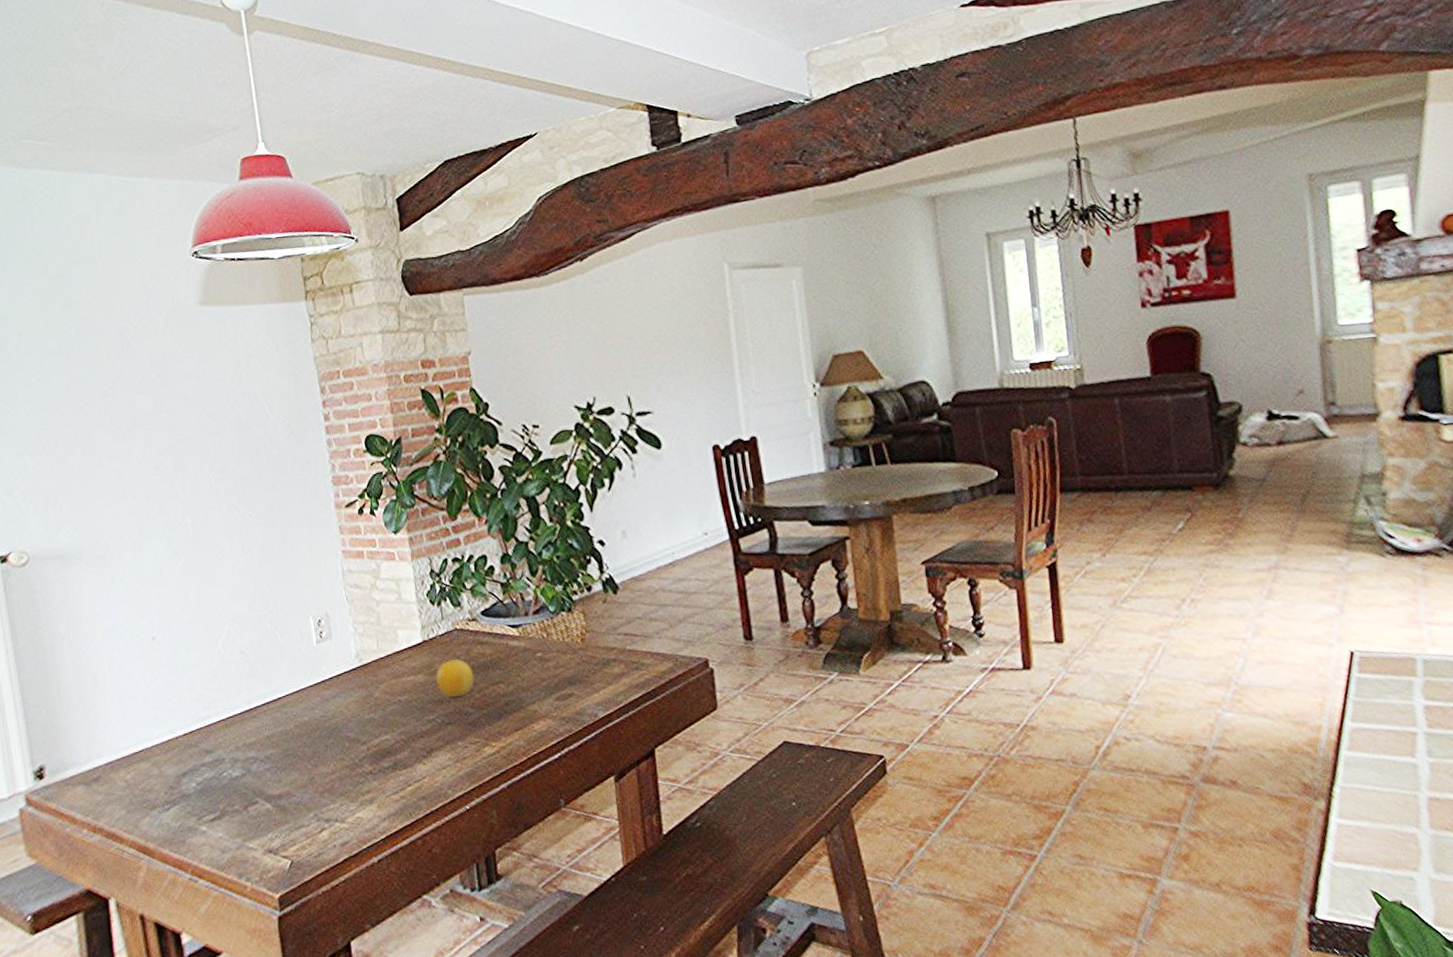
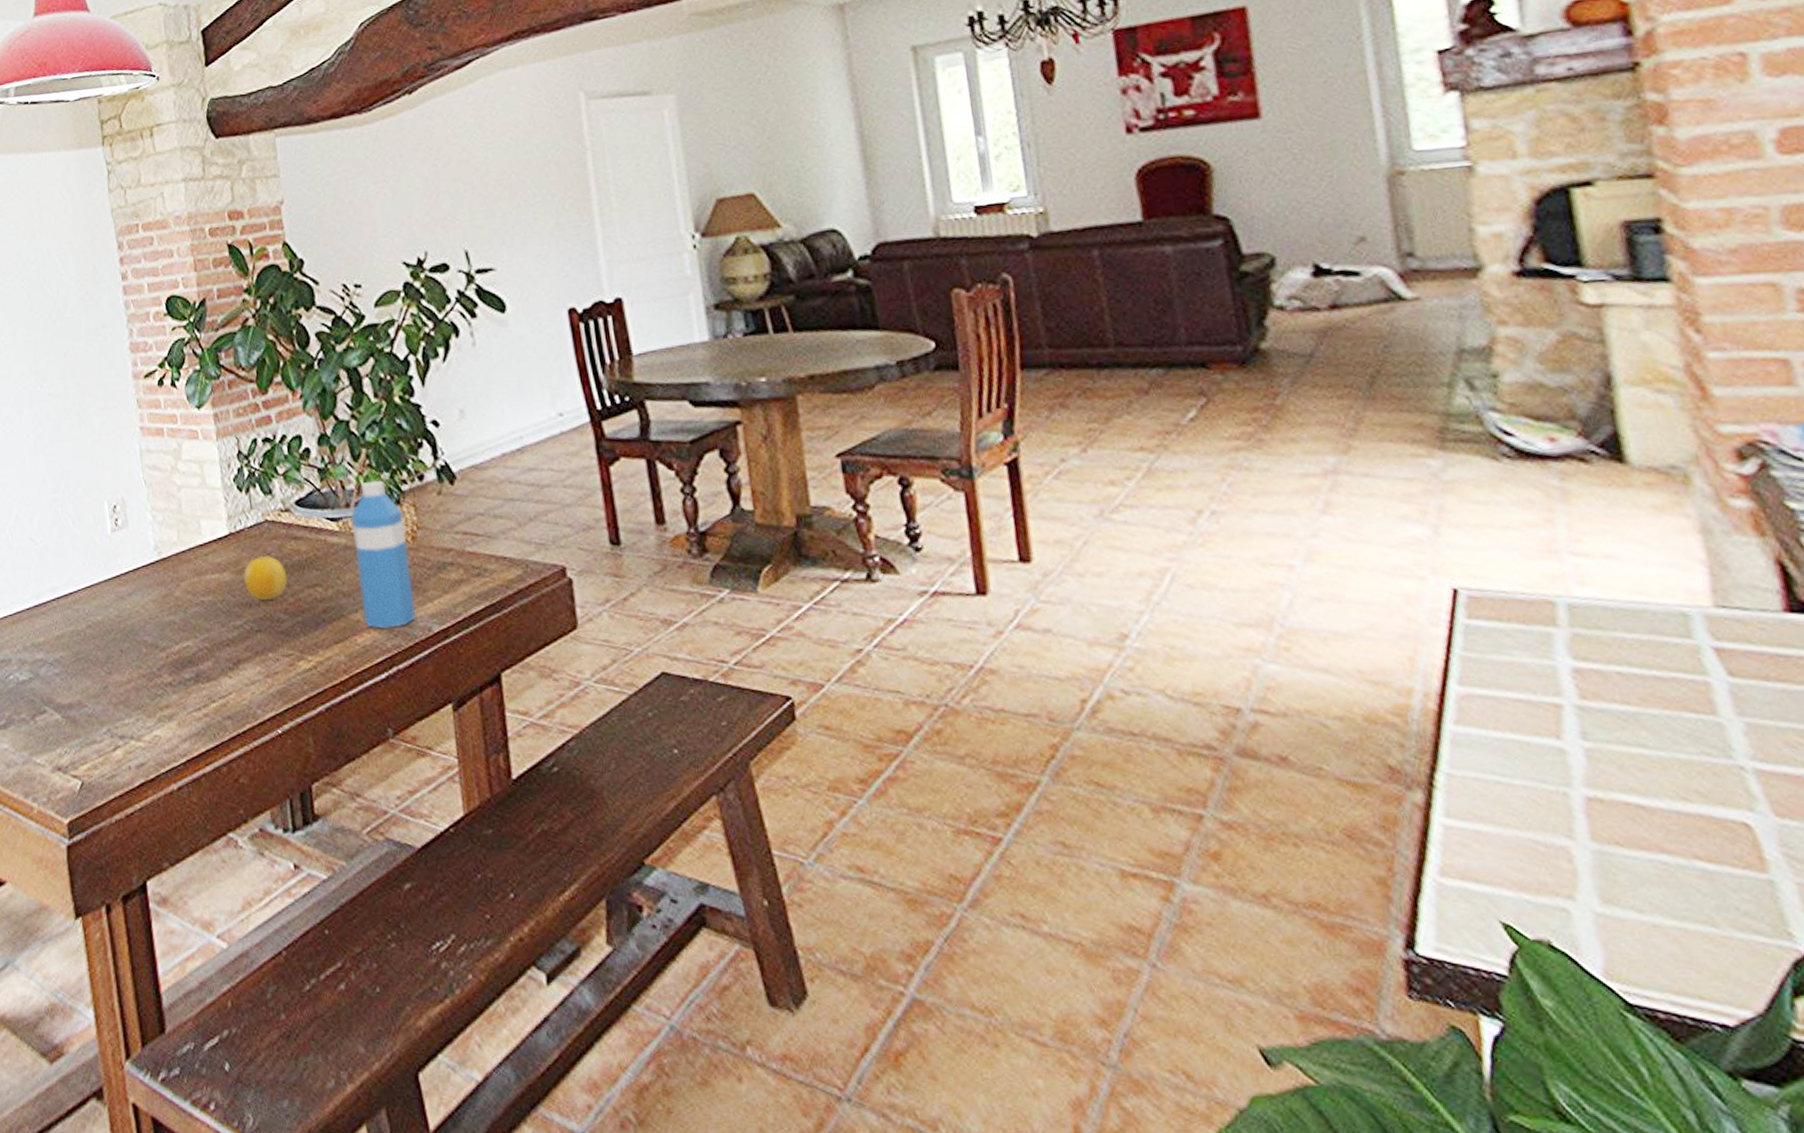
water bottle: none [530,592,584,717] -> present [351,480,415,629]

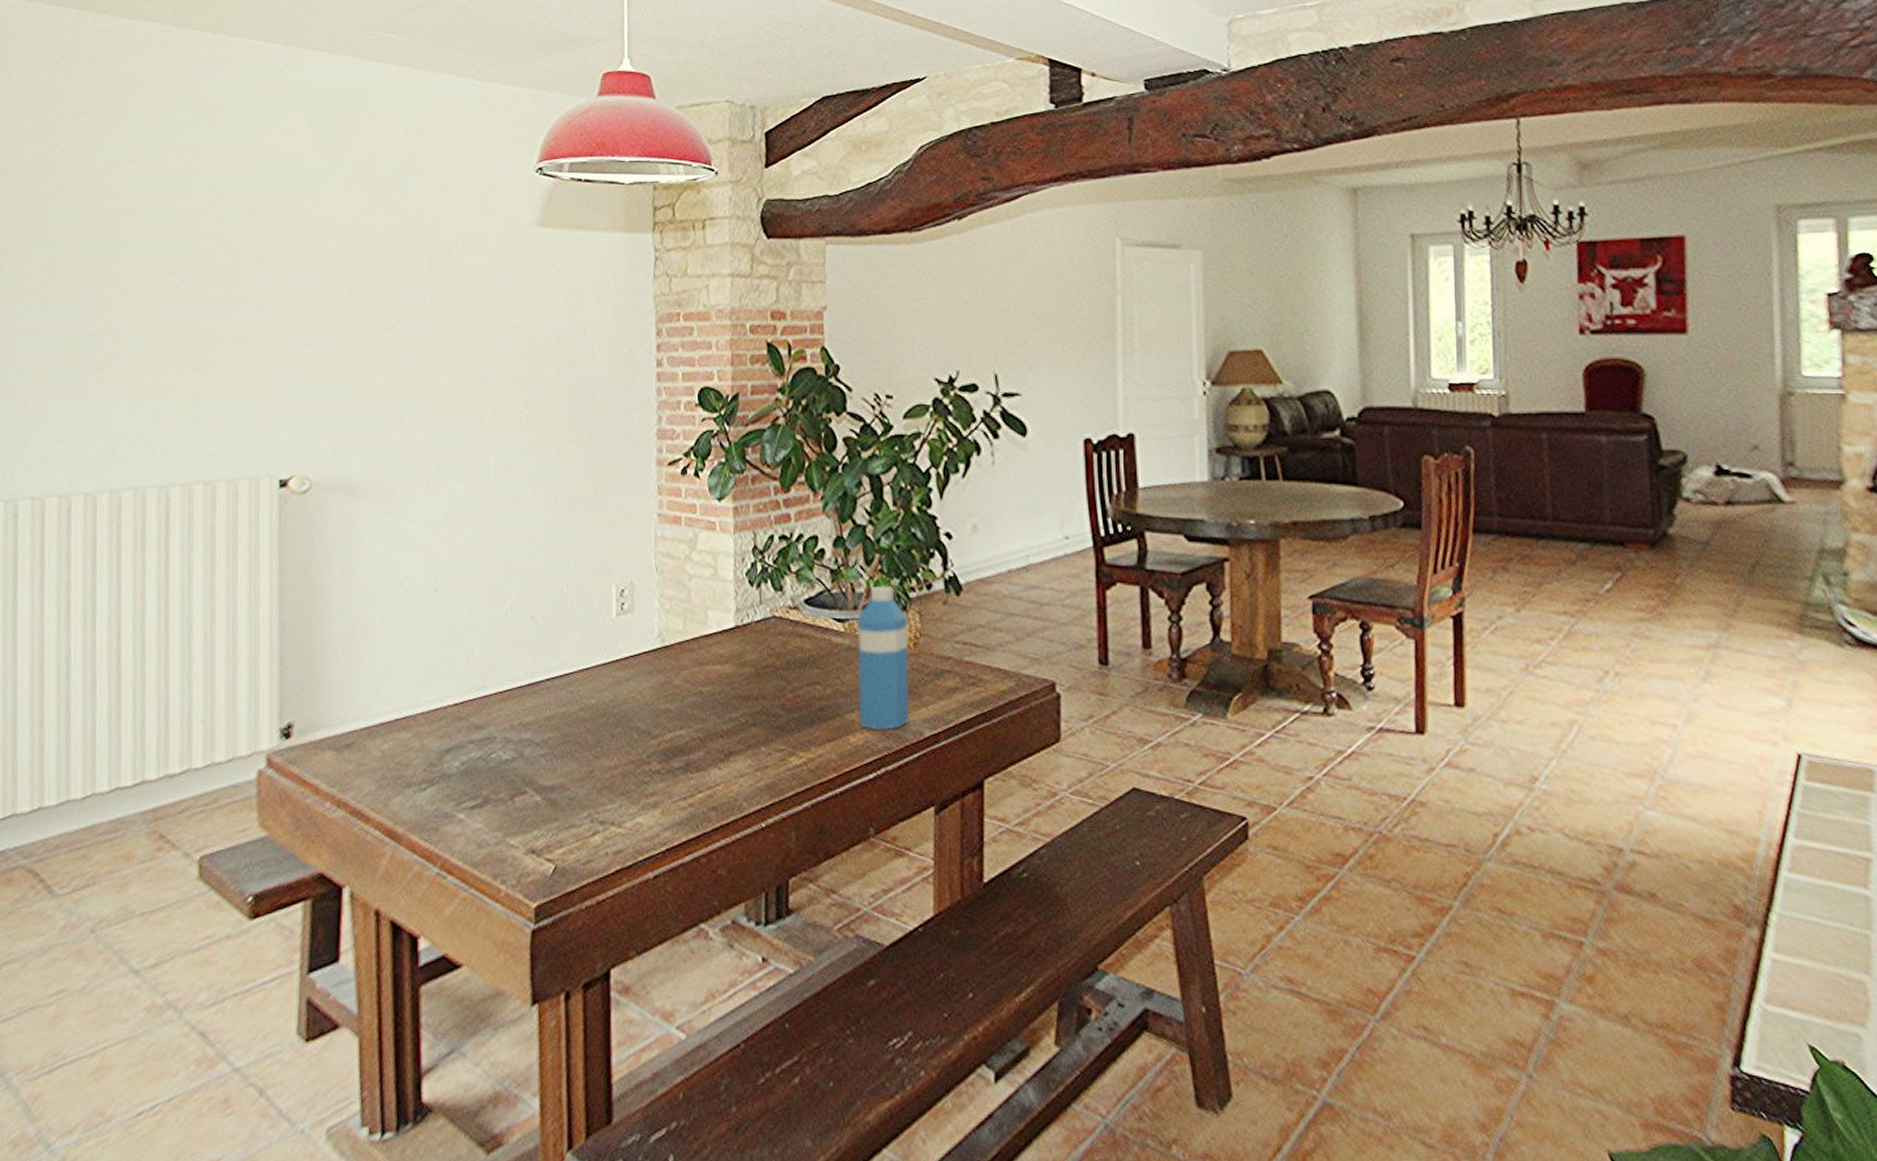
fruit: present [243,555,288,601] -> none [744,650,788,695]

